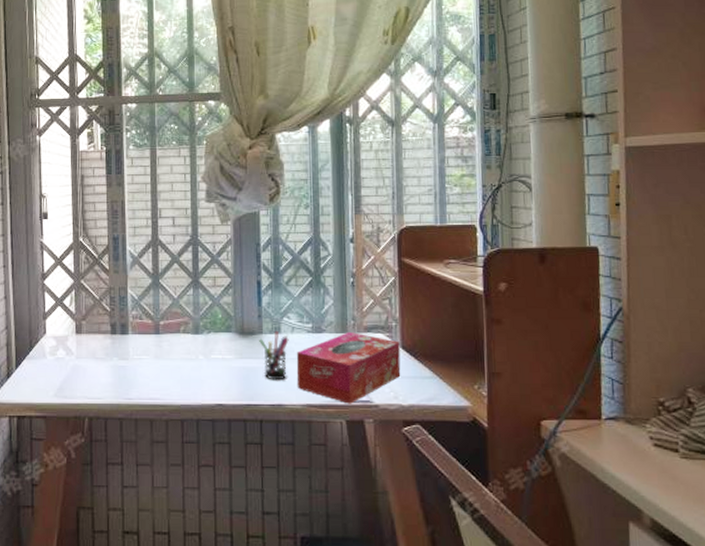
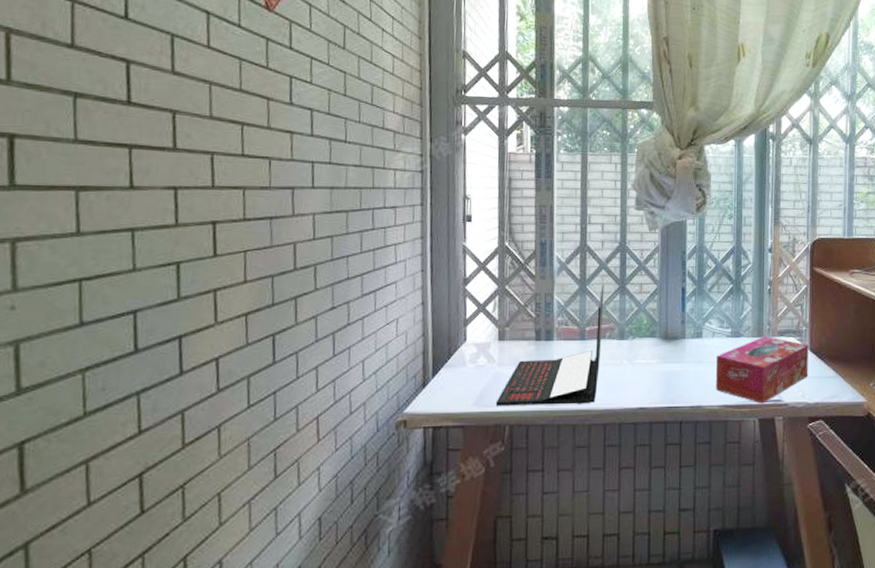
laptop: none [75,278,177,399] -> present [495,284,604,406]
pen holder: present [259,330,289,381] -> none [682,335,710,383]

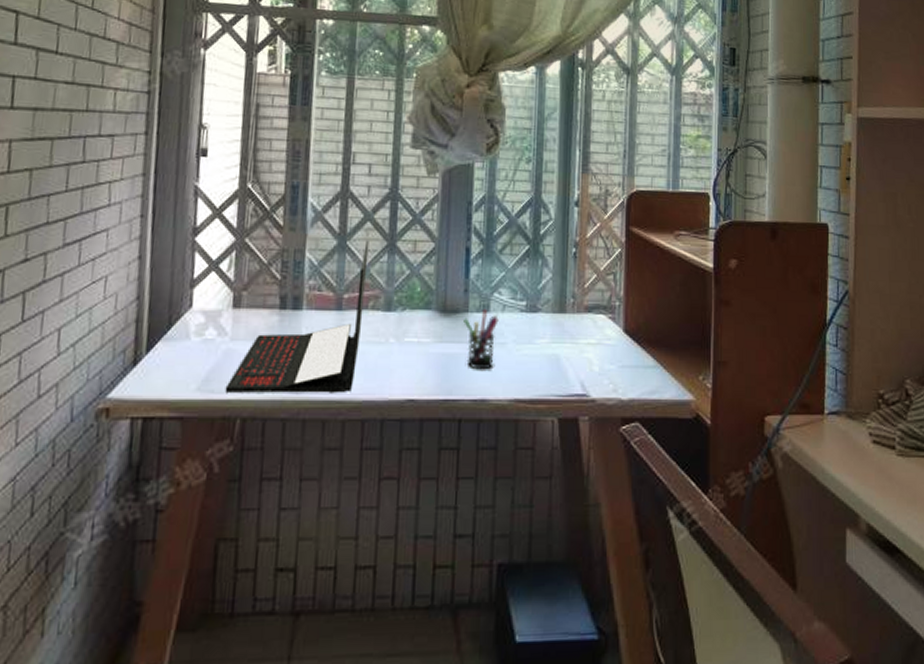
pen holder: none [682,335,710,383] -> present [463,308,499,370]
tissue box: present [715,336,808,404] -> none [504,312,622,399]

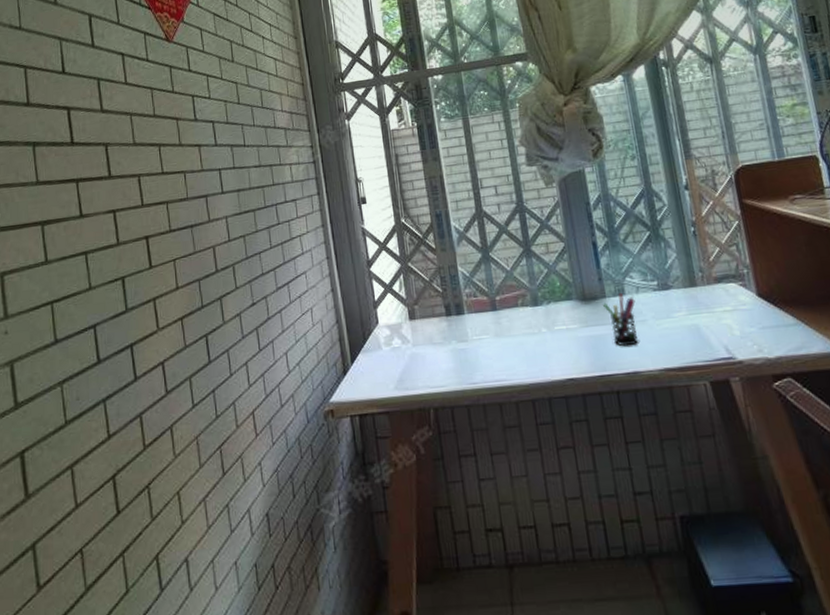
laptop: present [225,240,369,393] -> none [416,249,519,389]

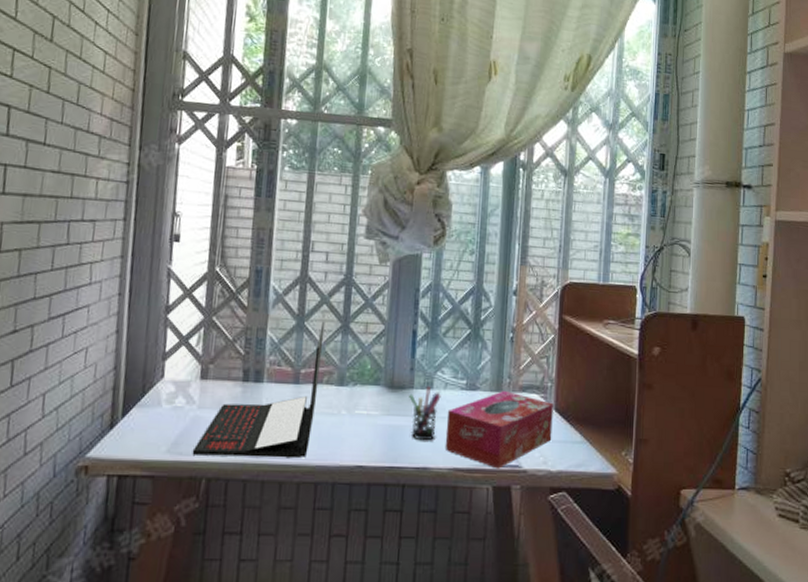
laptop: none [416,249,519,389] -> present [192,321,325,459]
tissue box: none [644,285,762,364] -> present [445,391,554,469]

